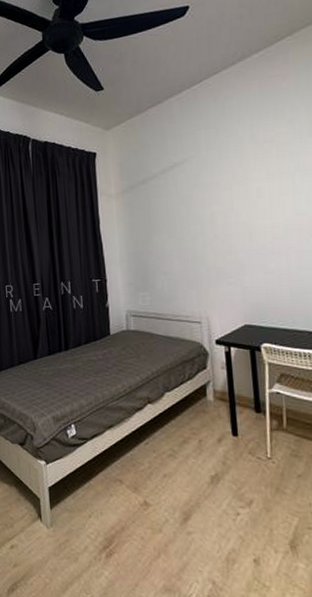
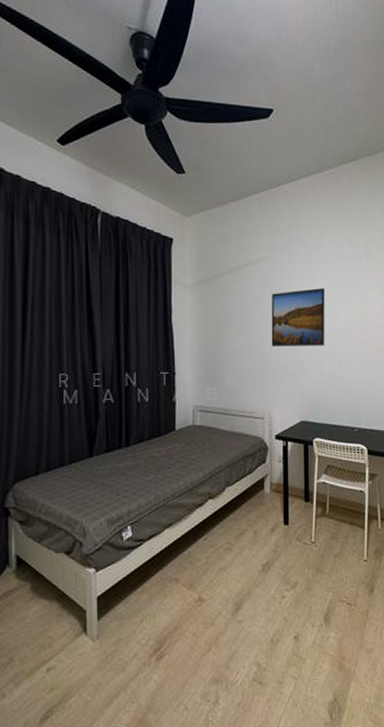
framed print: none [201,180,267,248] -> present [271,288,325,346]

